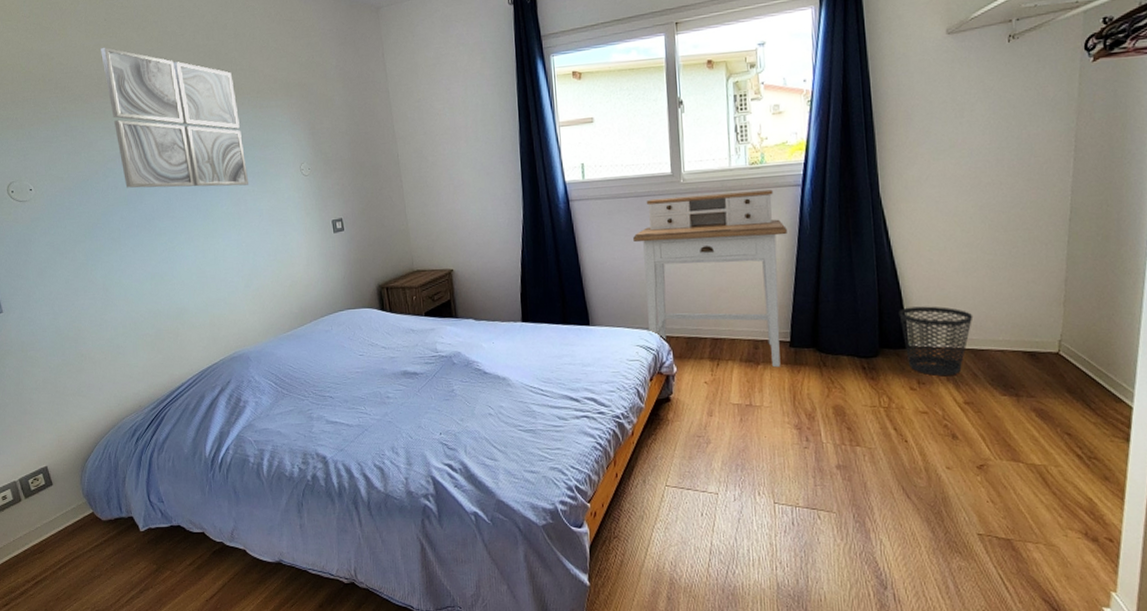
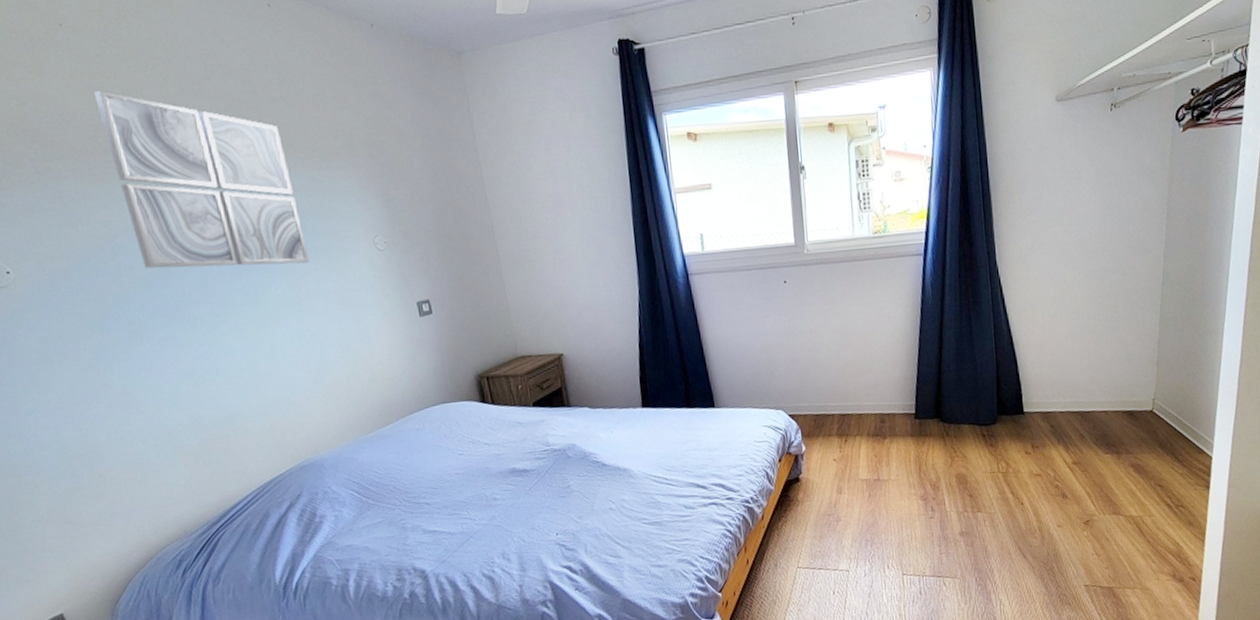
desk: present [633,190,787,368] -> none [757,259,910,440]
wastebasket: present [898,306,973,376] -> none [1014,372,1080,439]

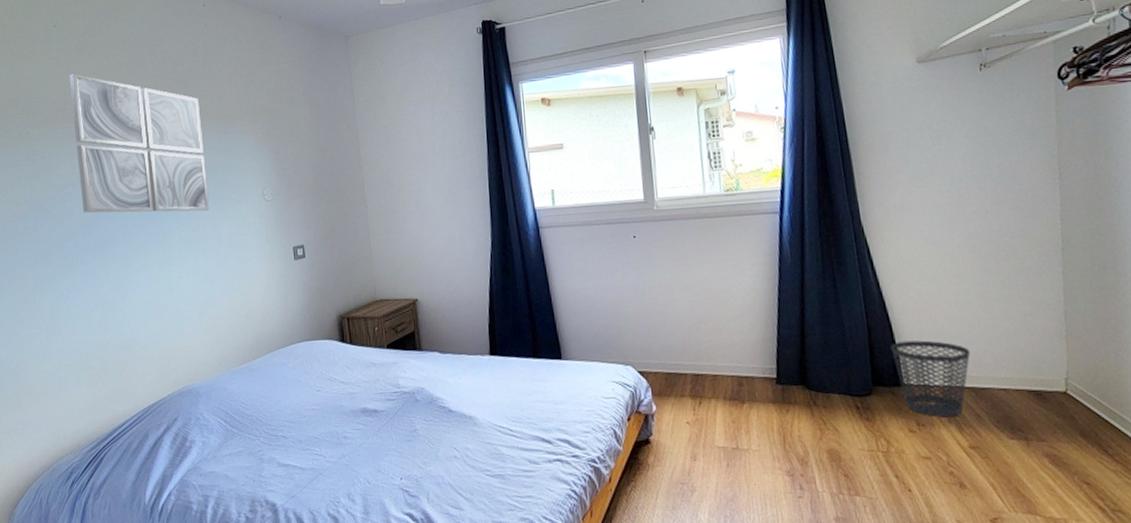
wastebasket: none [1014,372,1080,439] -> present [890,340,971,416]

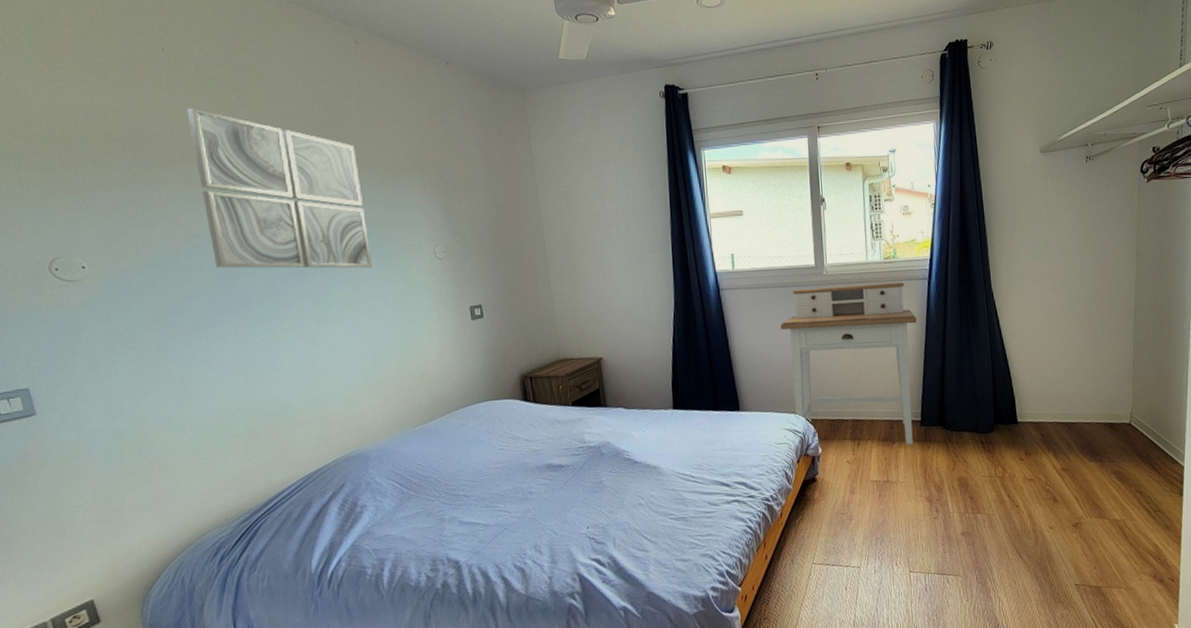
desk: none [606,217,768,407] -> present [781,282,917,445]
wastebasket: present [890,340,971,416] -> none [1009,386,1067,447]

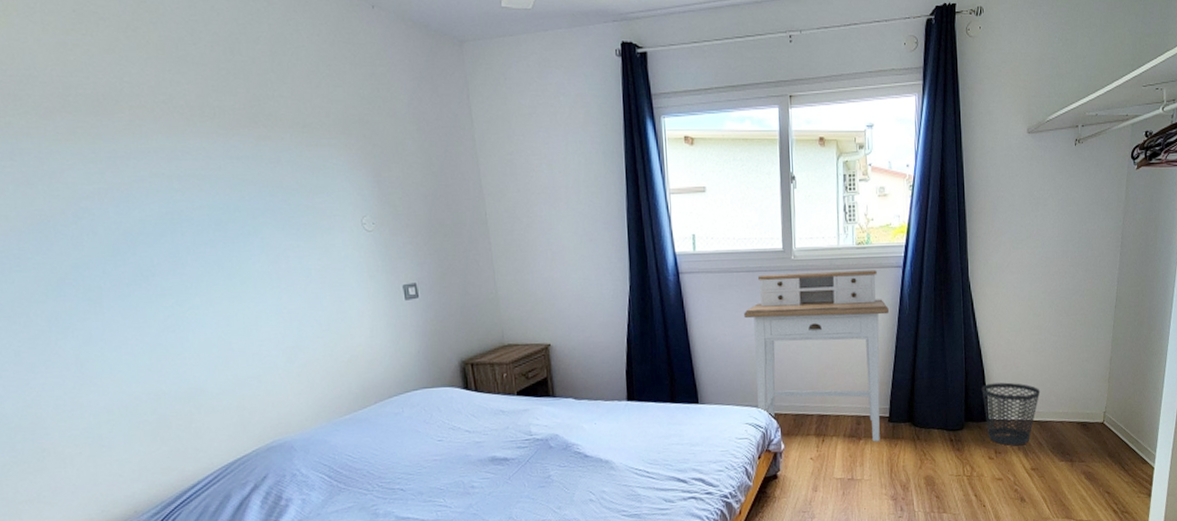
wall art: present [187,107,373,269] -> none [67,47,292,239]
wastebasket: none [1009,386,1067,447] -> present [981,382,1041,445]

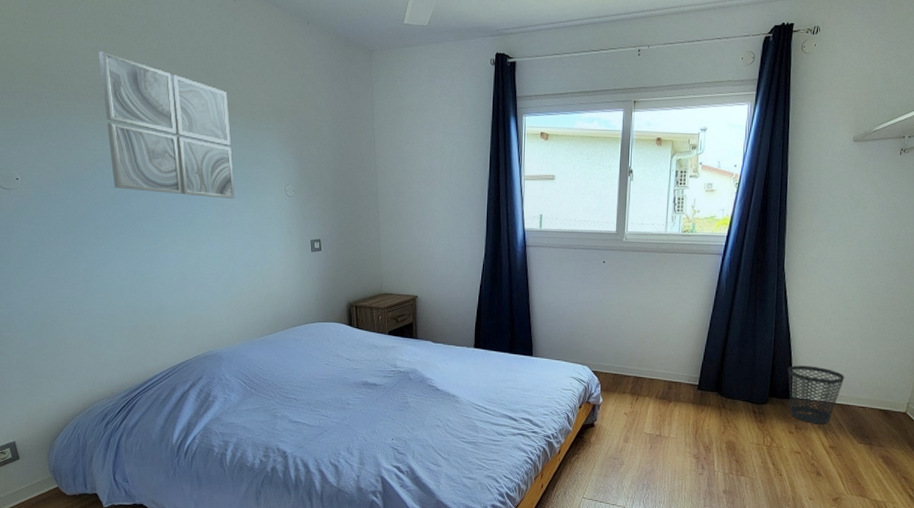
wall art: none [67,47,292,239] -> present [99,50,235,199]
desk: present [744,270,889,442] -> none [578,252,706,406]

